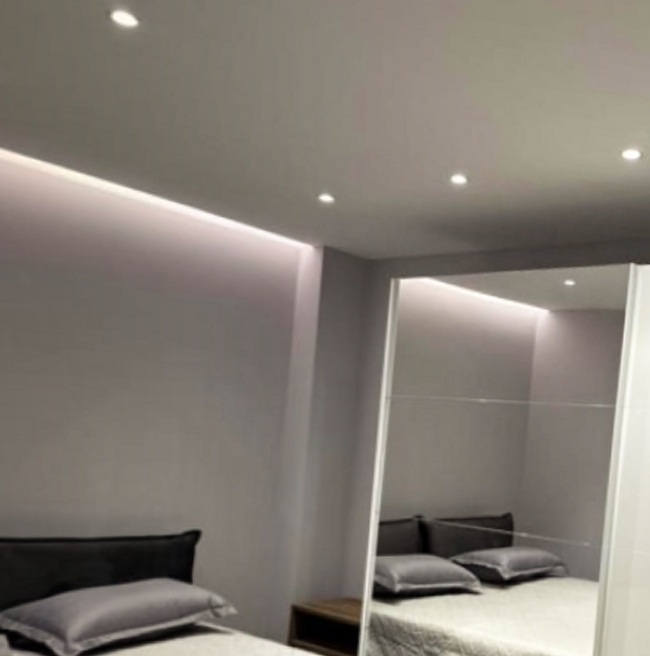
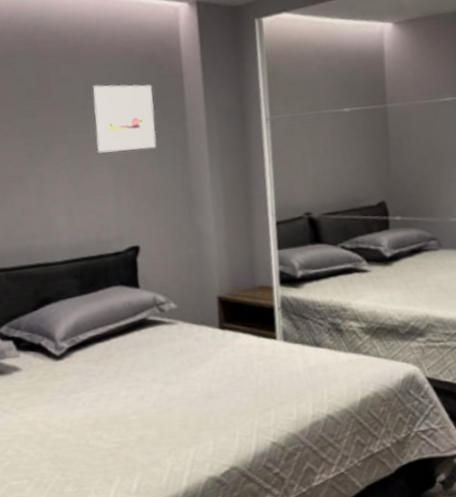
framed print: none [166,323,252,413] -> present [93,84,157,153]

